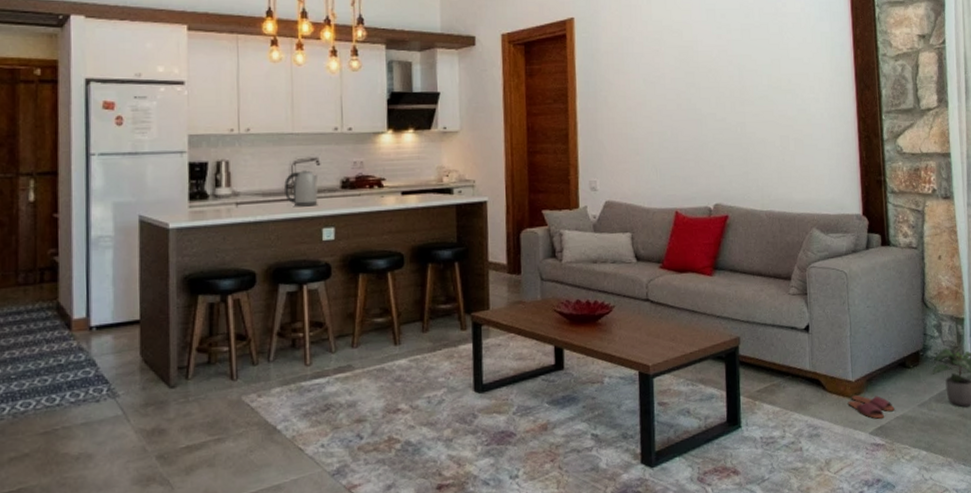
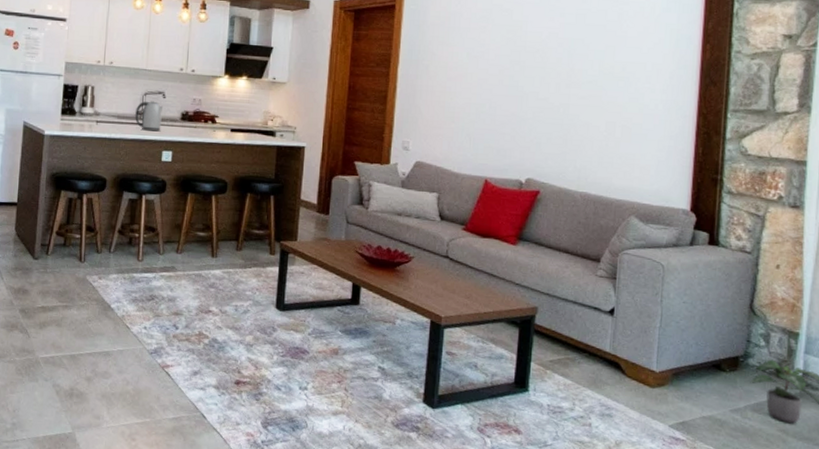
slippers: present [848,395,895,419] -> none [648,386,702,414]

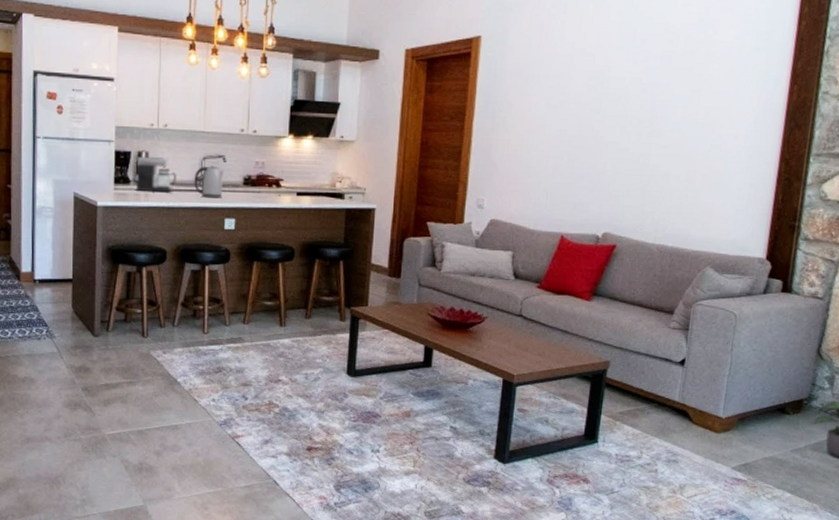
coffee maker: none [80,90,119,125] -> present [135,156,176,193]

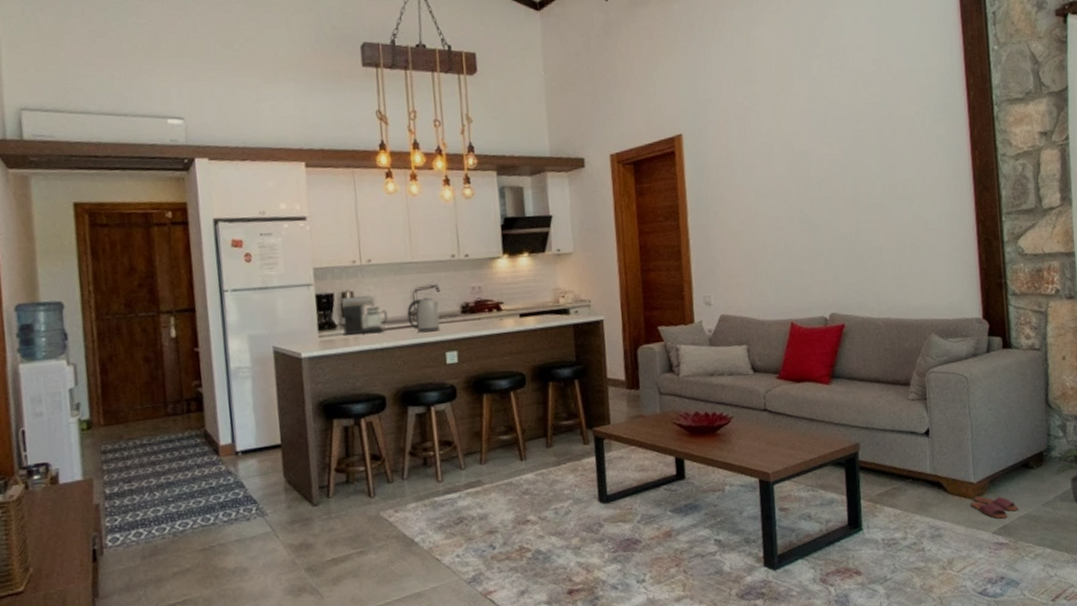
slippers: none [713,431,765,456] -> present [970,496,1018,519]

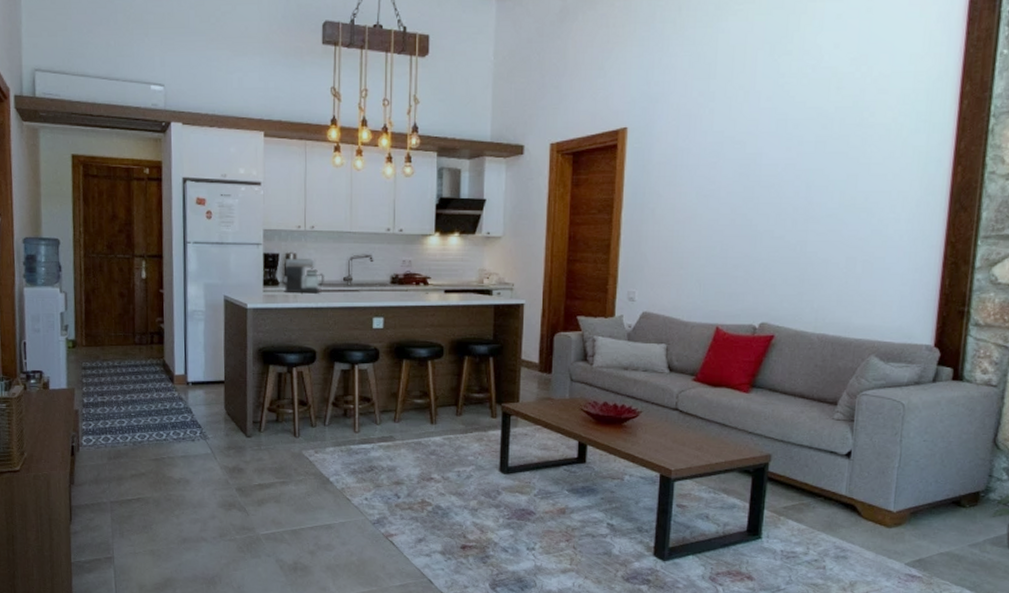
kettle: present [407,297,440,333] -> none [342,265,370,298]
slippers: present [970,496,1018,519] -> none [884,526,940,552]

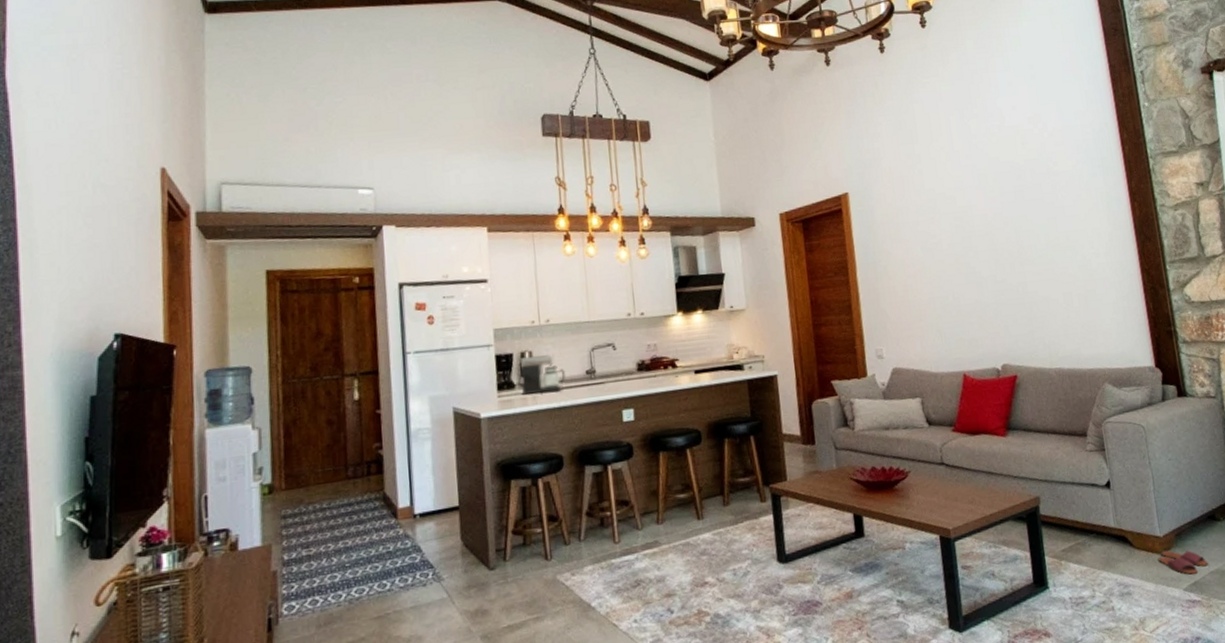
slippers: none [884,526,940,552] -> present [1157,550,1208,575]

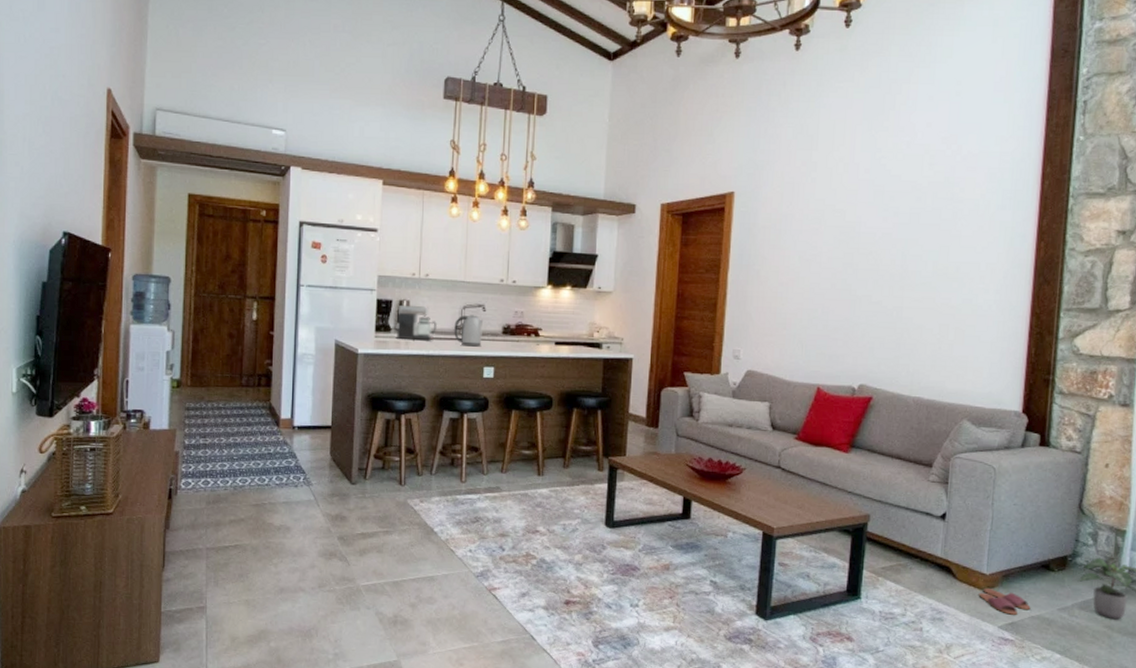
kettle: none [584,355,617,391] -> present [454,315,483,347]

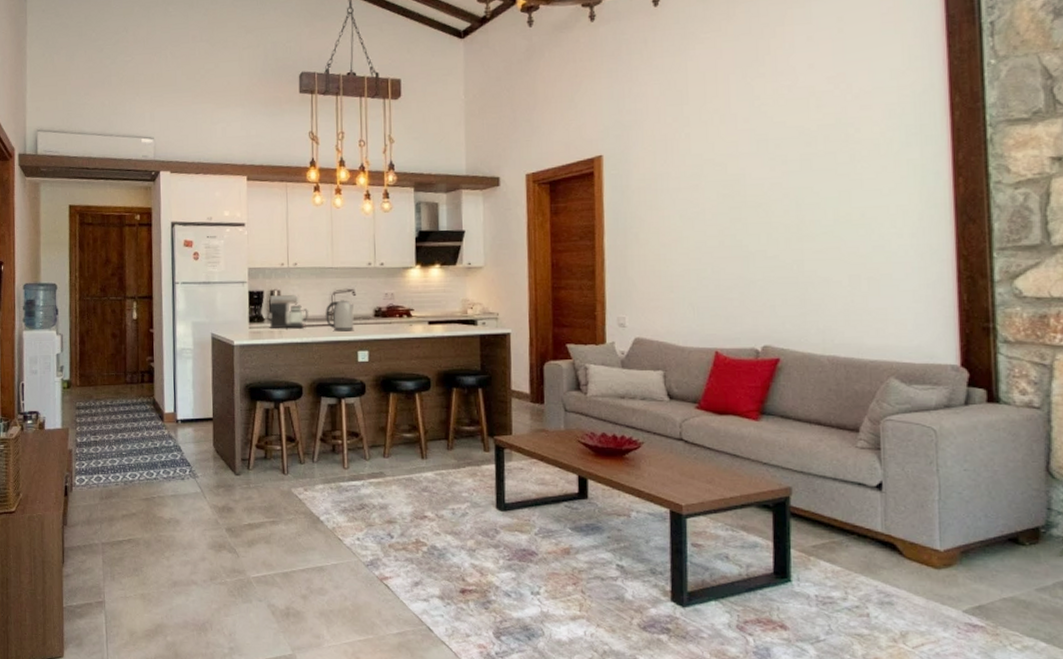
slippers: present [978,588,1031,615] -> none [933,567,1001,597]

